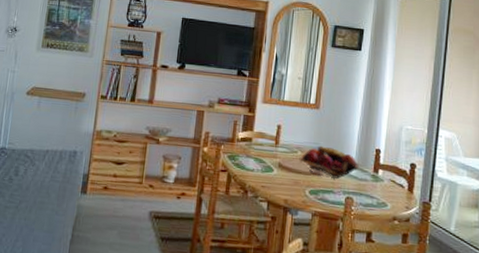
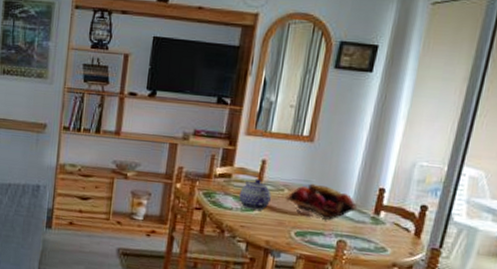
teapot: none [259,142,287,171] -> present [239,179,271,211]

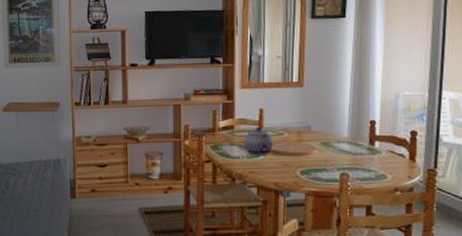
fruit basket: present [285,183,358,220] -> none [286,124,354,156]

